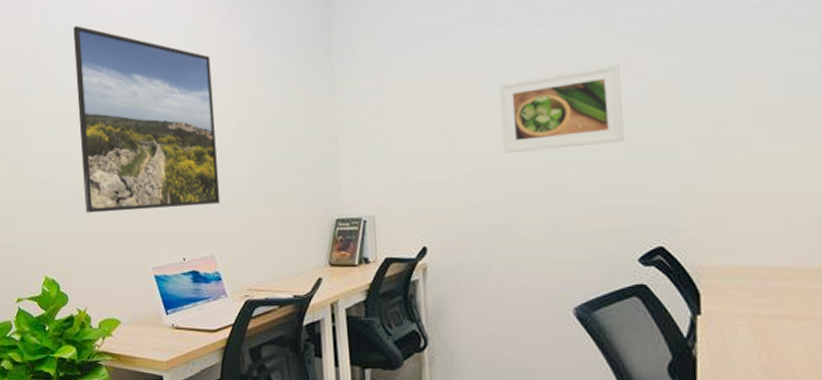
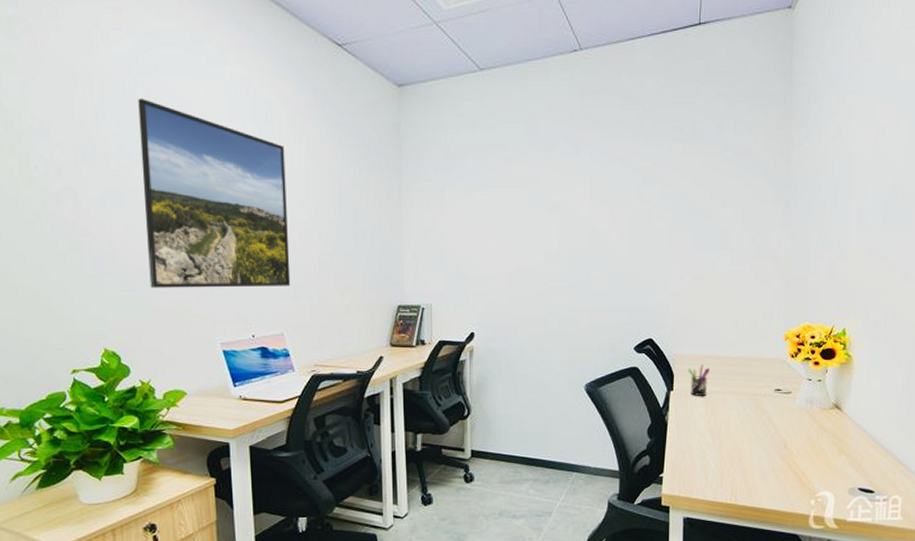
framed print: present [499,63,624,154] -> none [541,192,632,259]
pen holder: none [720,278,754,322] -> present [688,364,710,396]

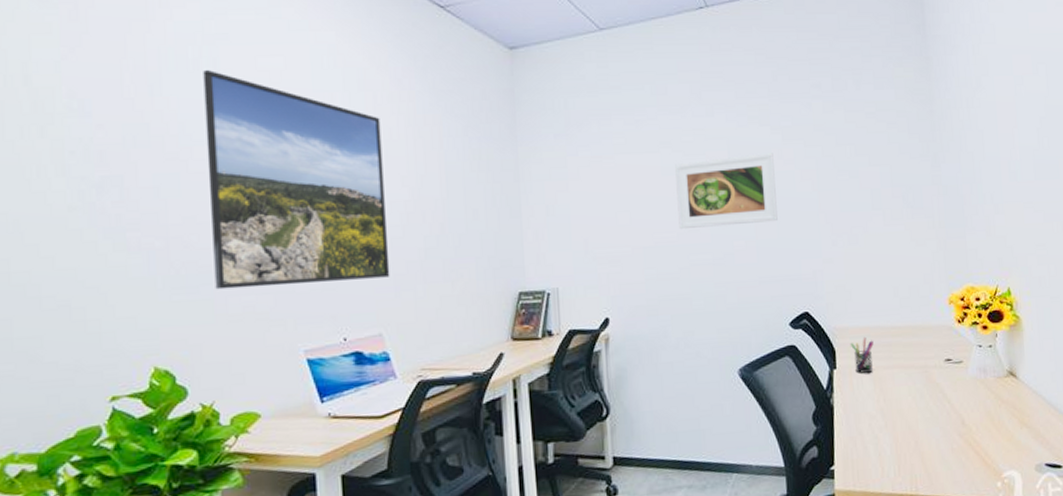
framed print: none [541,192,632,259] -> present [675,153,778,230]

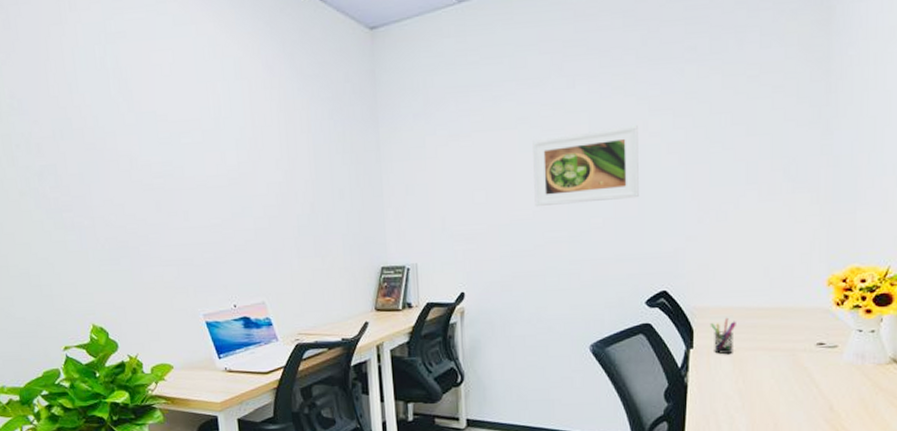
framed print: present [203,69,390,290] -> none [108,66,270,262]

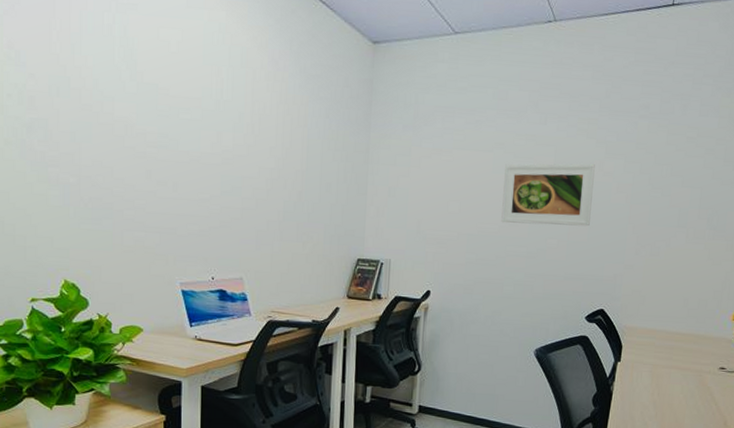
pen holder: present [710,317,736,354] -> none [636,337,658,369]

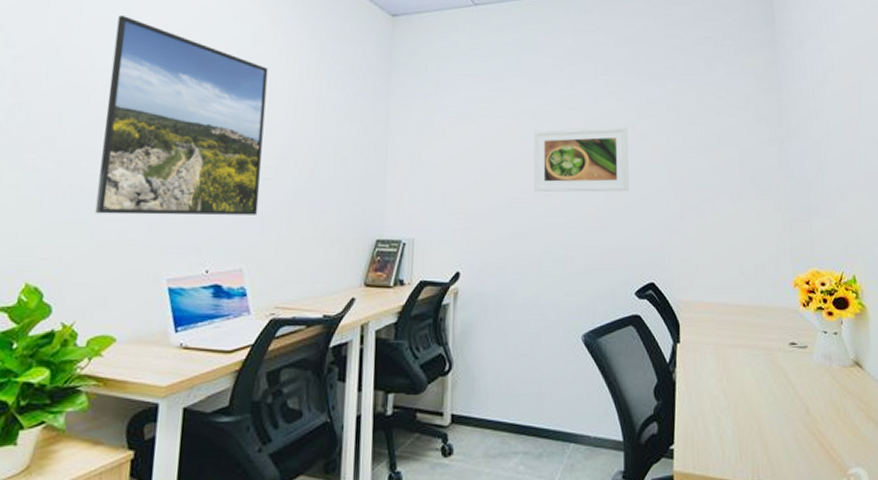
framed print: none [114,34,257,232] -> present [95,14,268,215]

